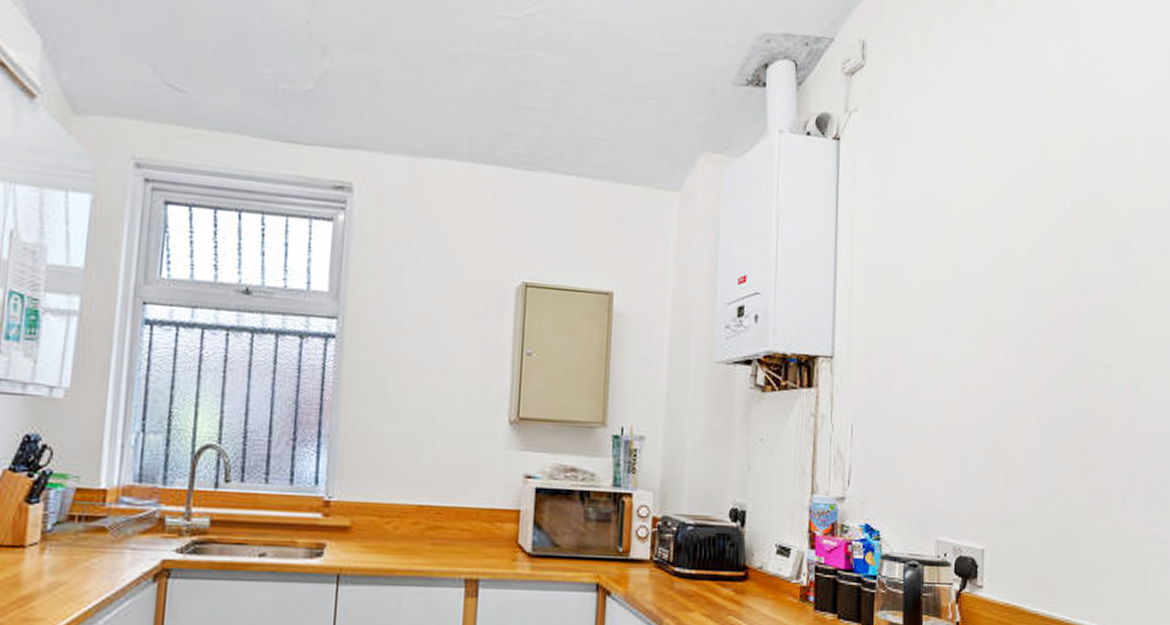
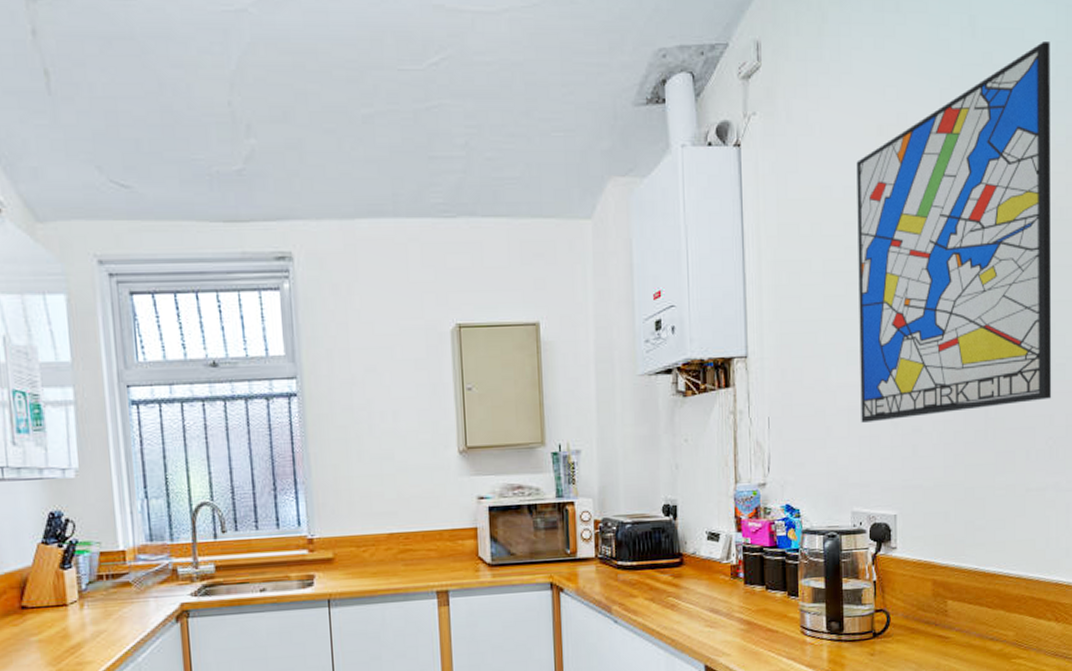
wall art: none [950,81,1152,445] -> present [856,42,1052,423]

